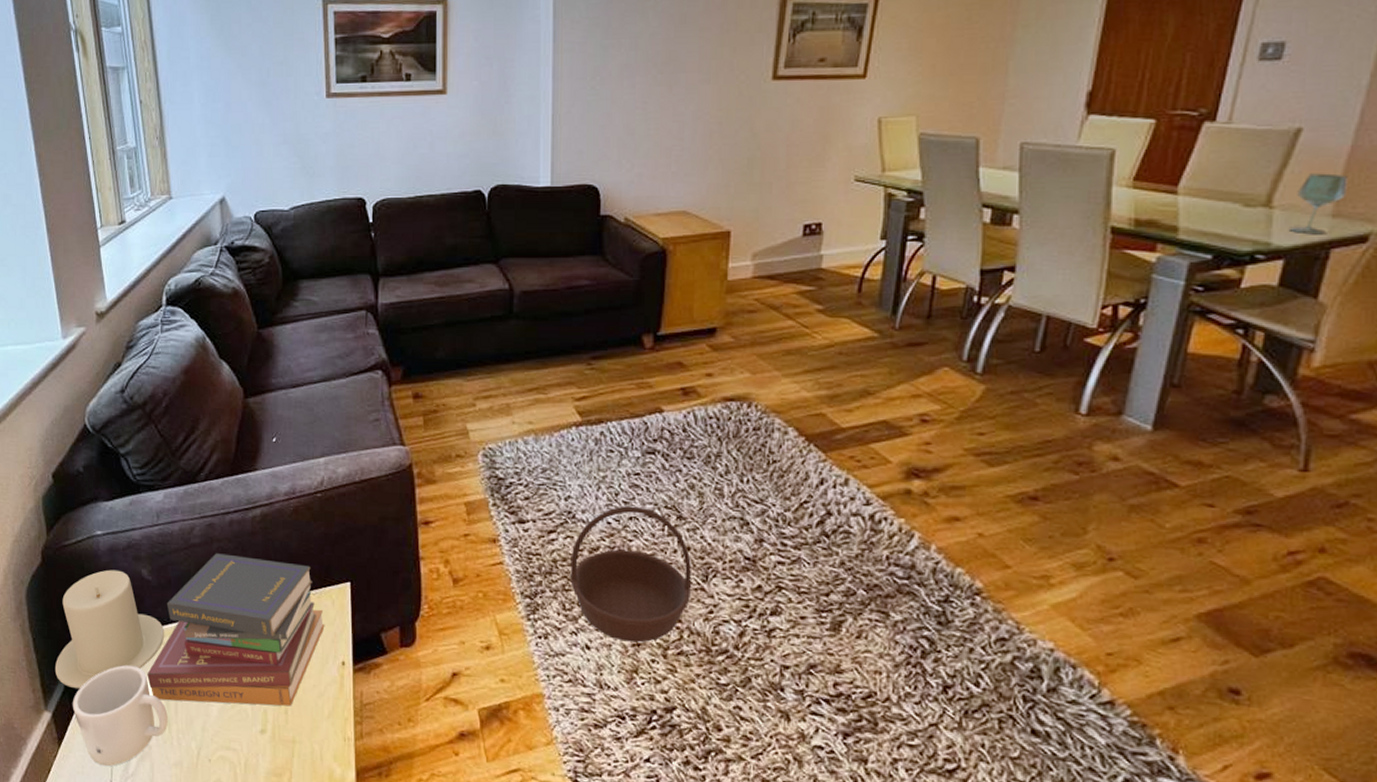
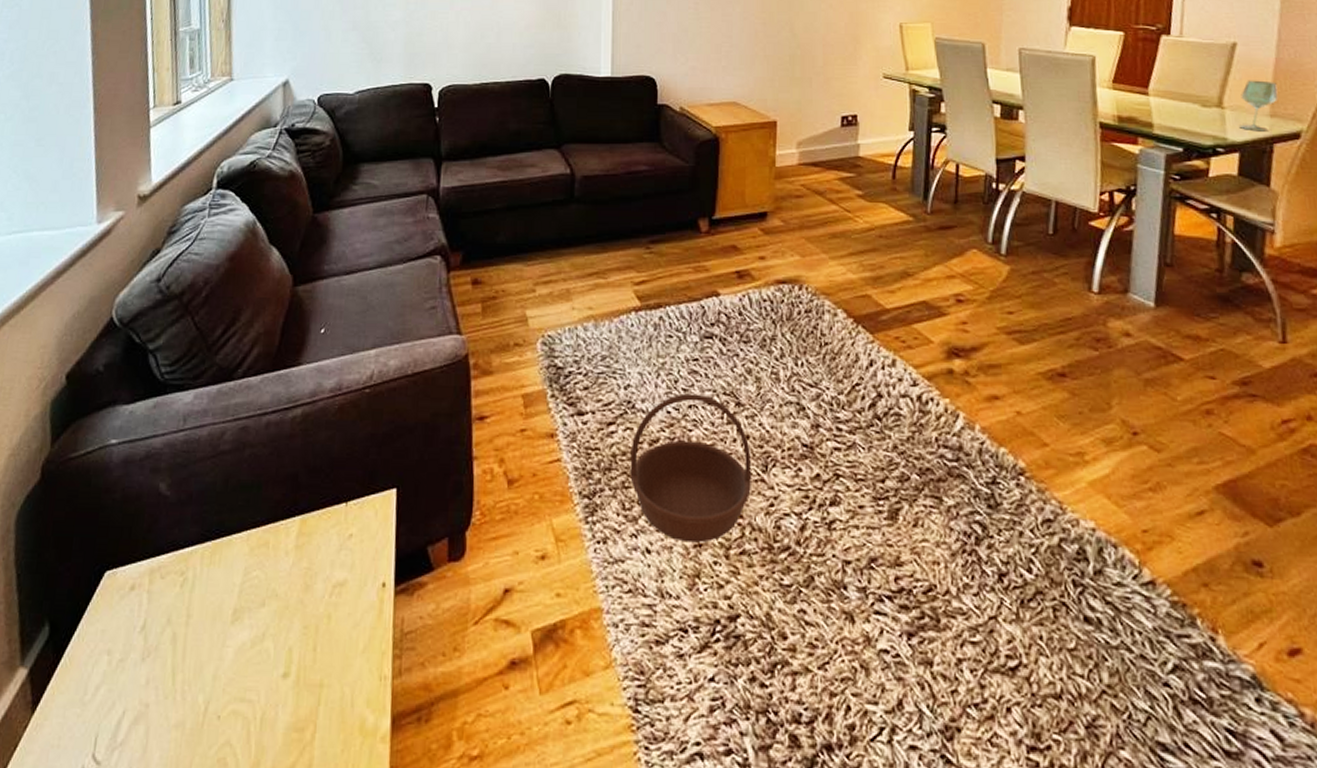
candle: present [54,569,165,689] -> none [39,485,180,636]
mug: present [72,665,168,767] -> none [55,602,173,735]
books: present [147,553,325,707] -> none [152,461,366,644]

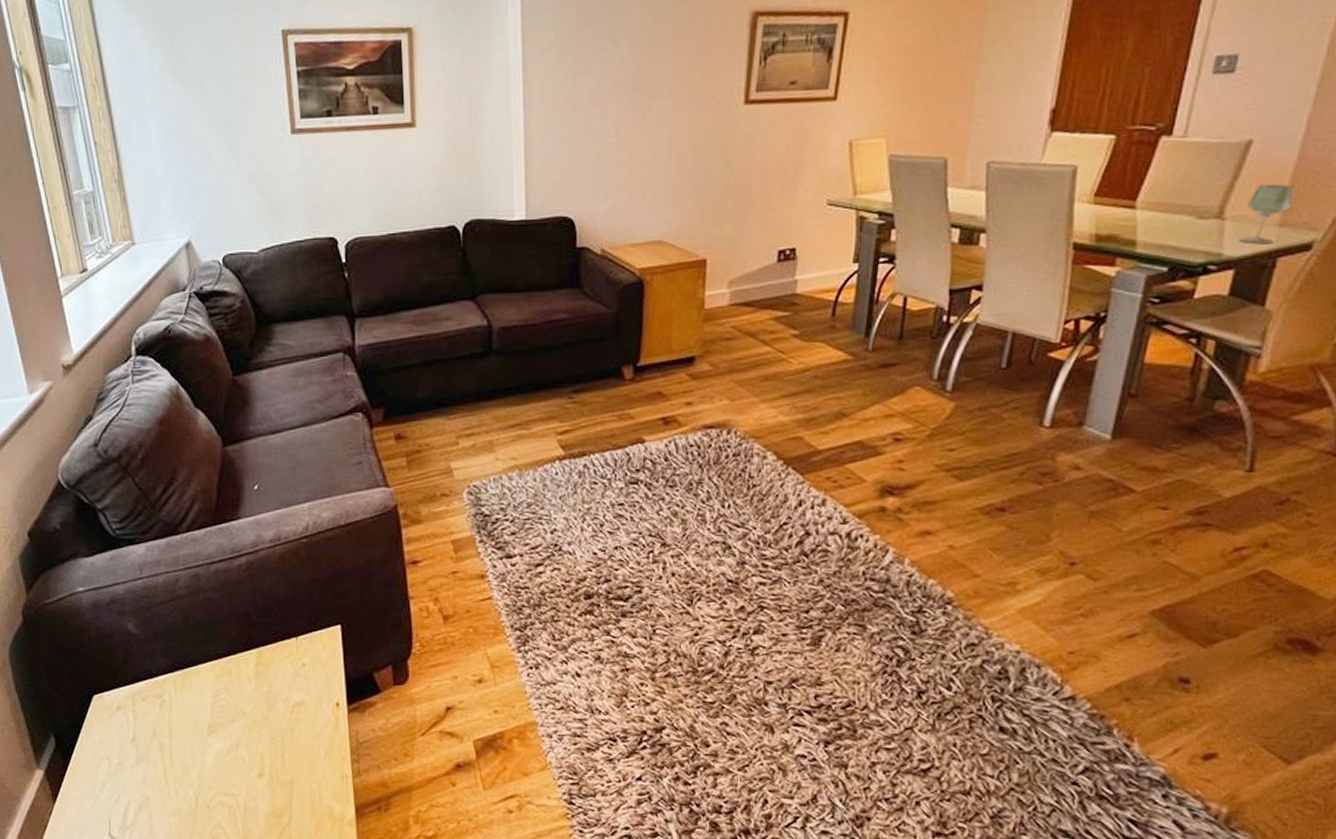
basket: present [630,393,752,543] -> none [558,536,678,668]

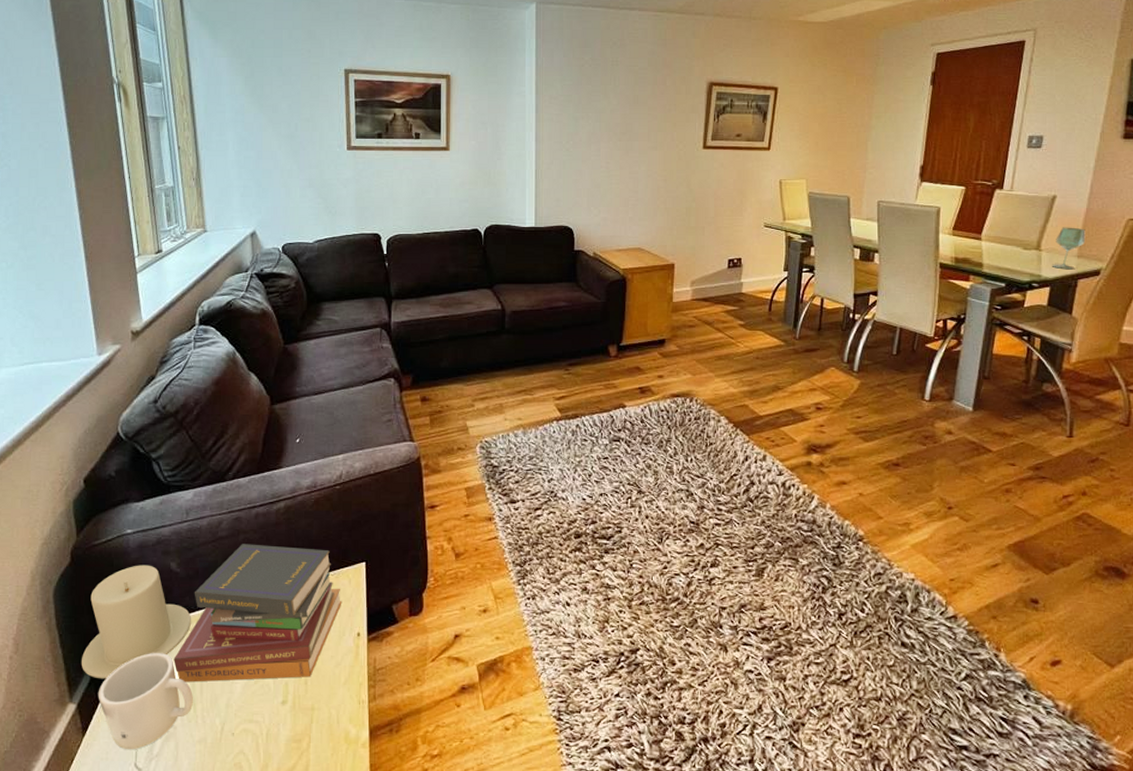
candle: none [44,625,156,746] -> present [81,565,192,679]
mug: none [64,719,164,819] -> present [98,653,193,750]
books: none [139,603,317,751] -> present [173,544,342,682]

